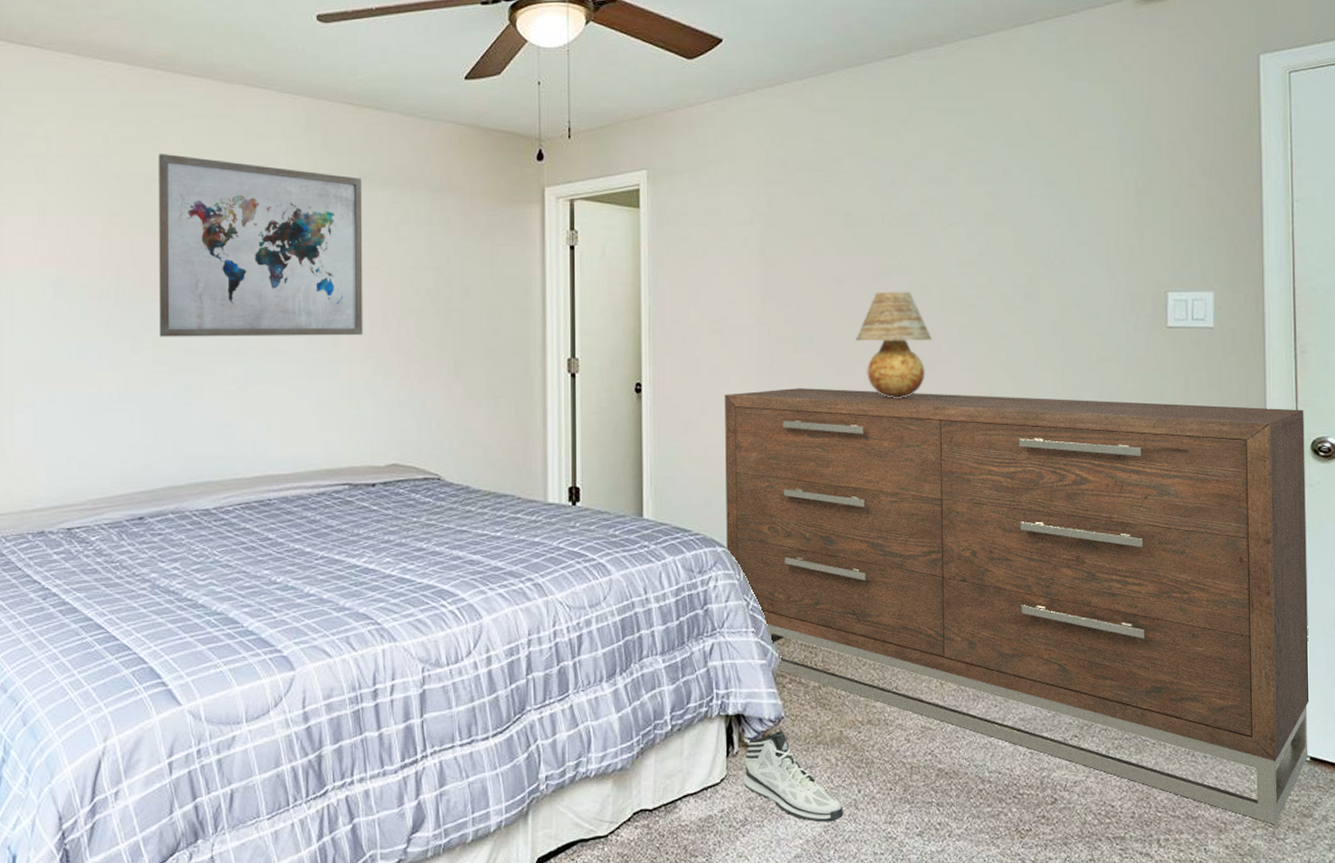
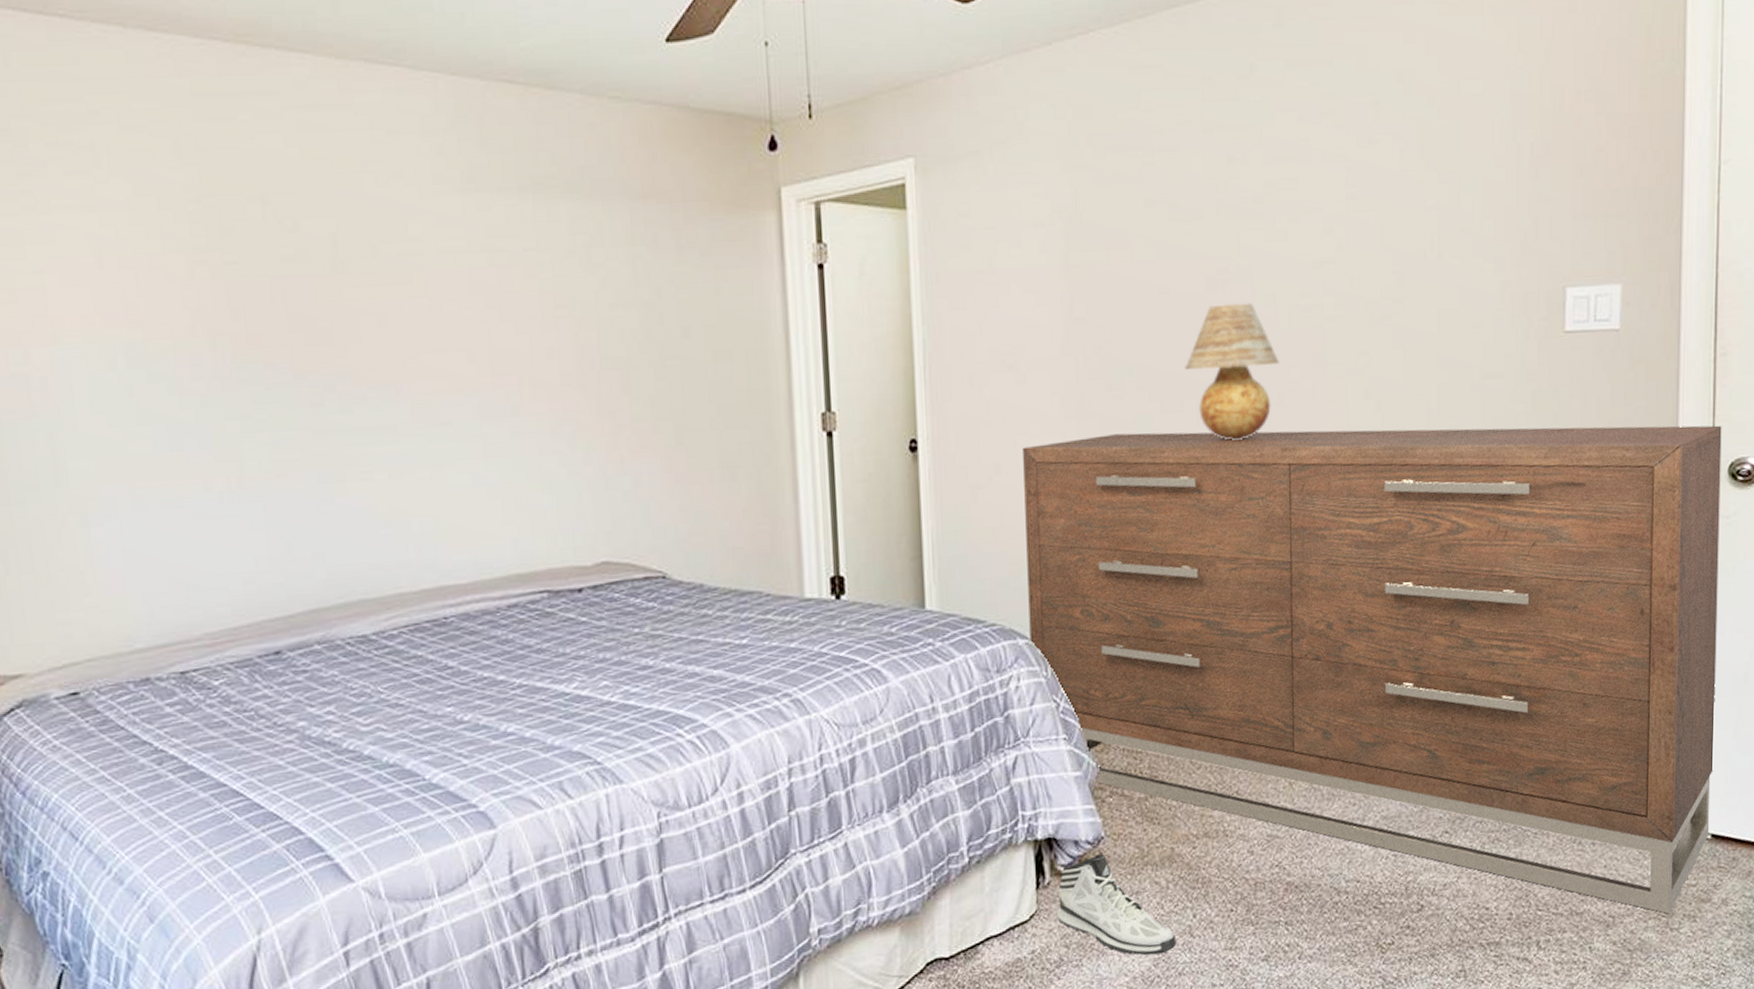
wall art: present [158,153,363,337] -> none [251,161,553,414]

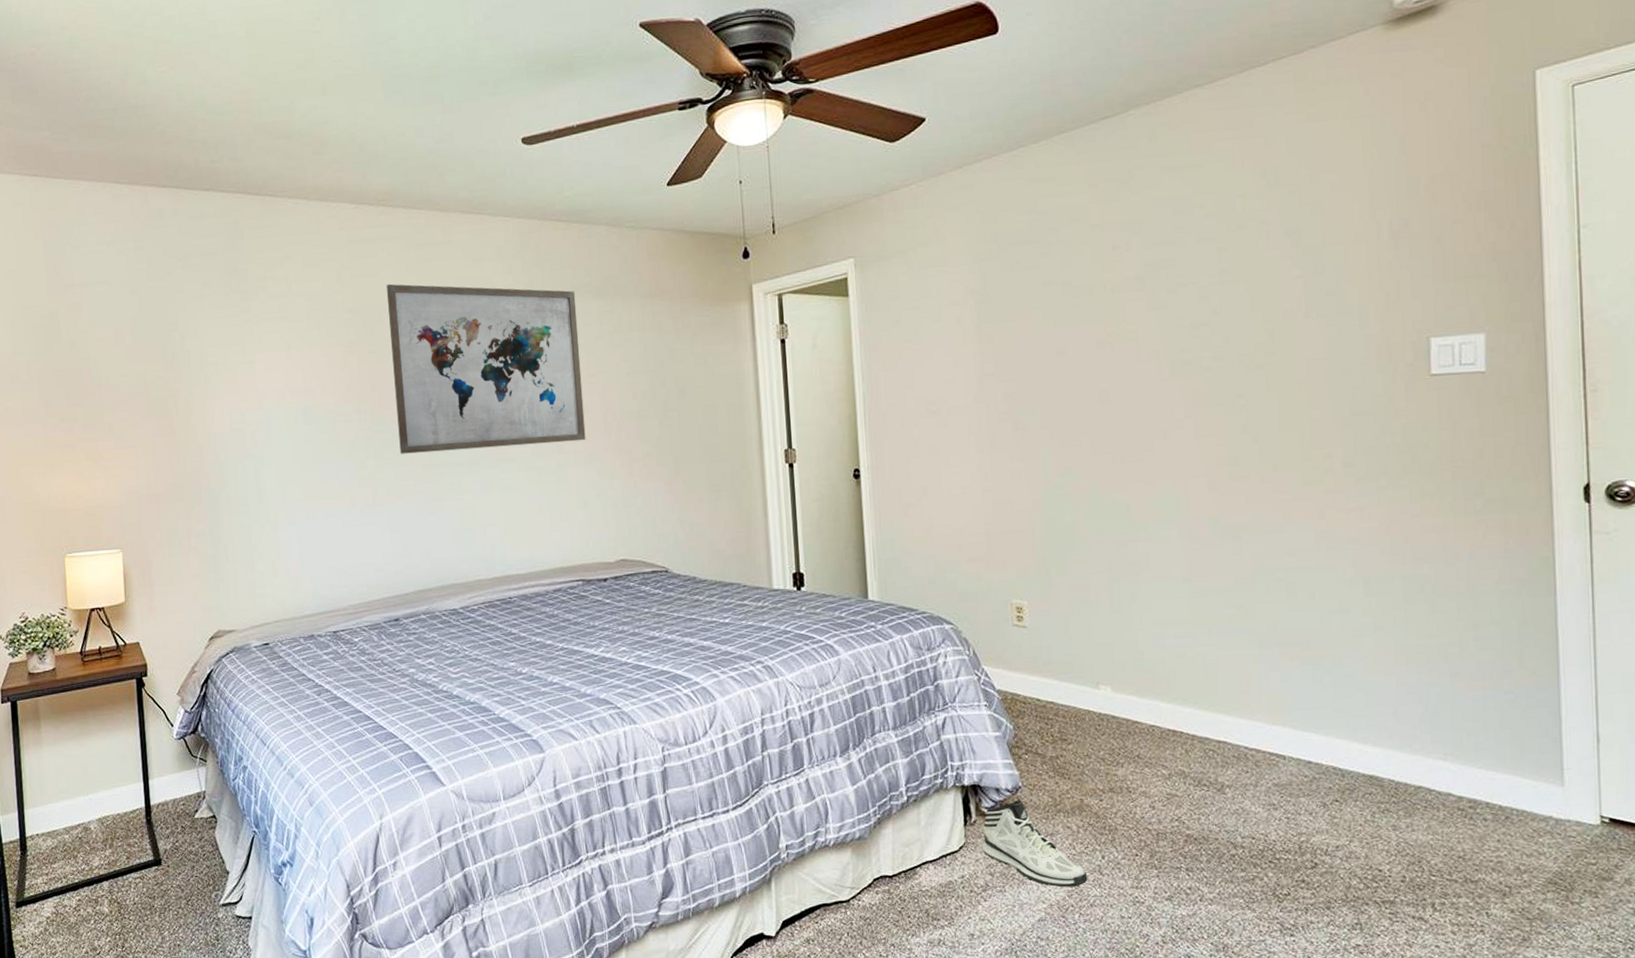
wall art: none [251,161,553,414] -> present [386,283,586,454]
dresser: present [1023,425,1722,914] -> none [945,452,1608,889]
table lamp: present [1185,302,1280,440] -> none [1081,358,1165,468]

